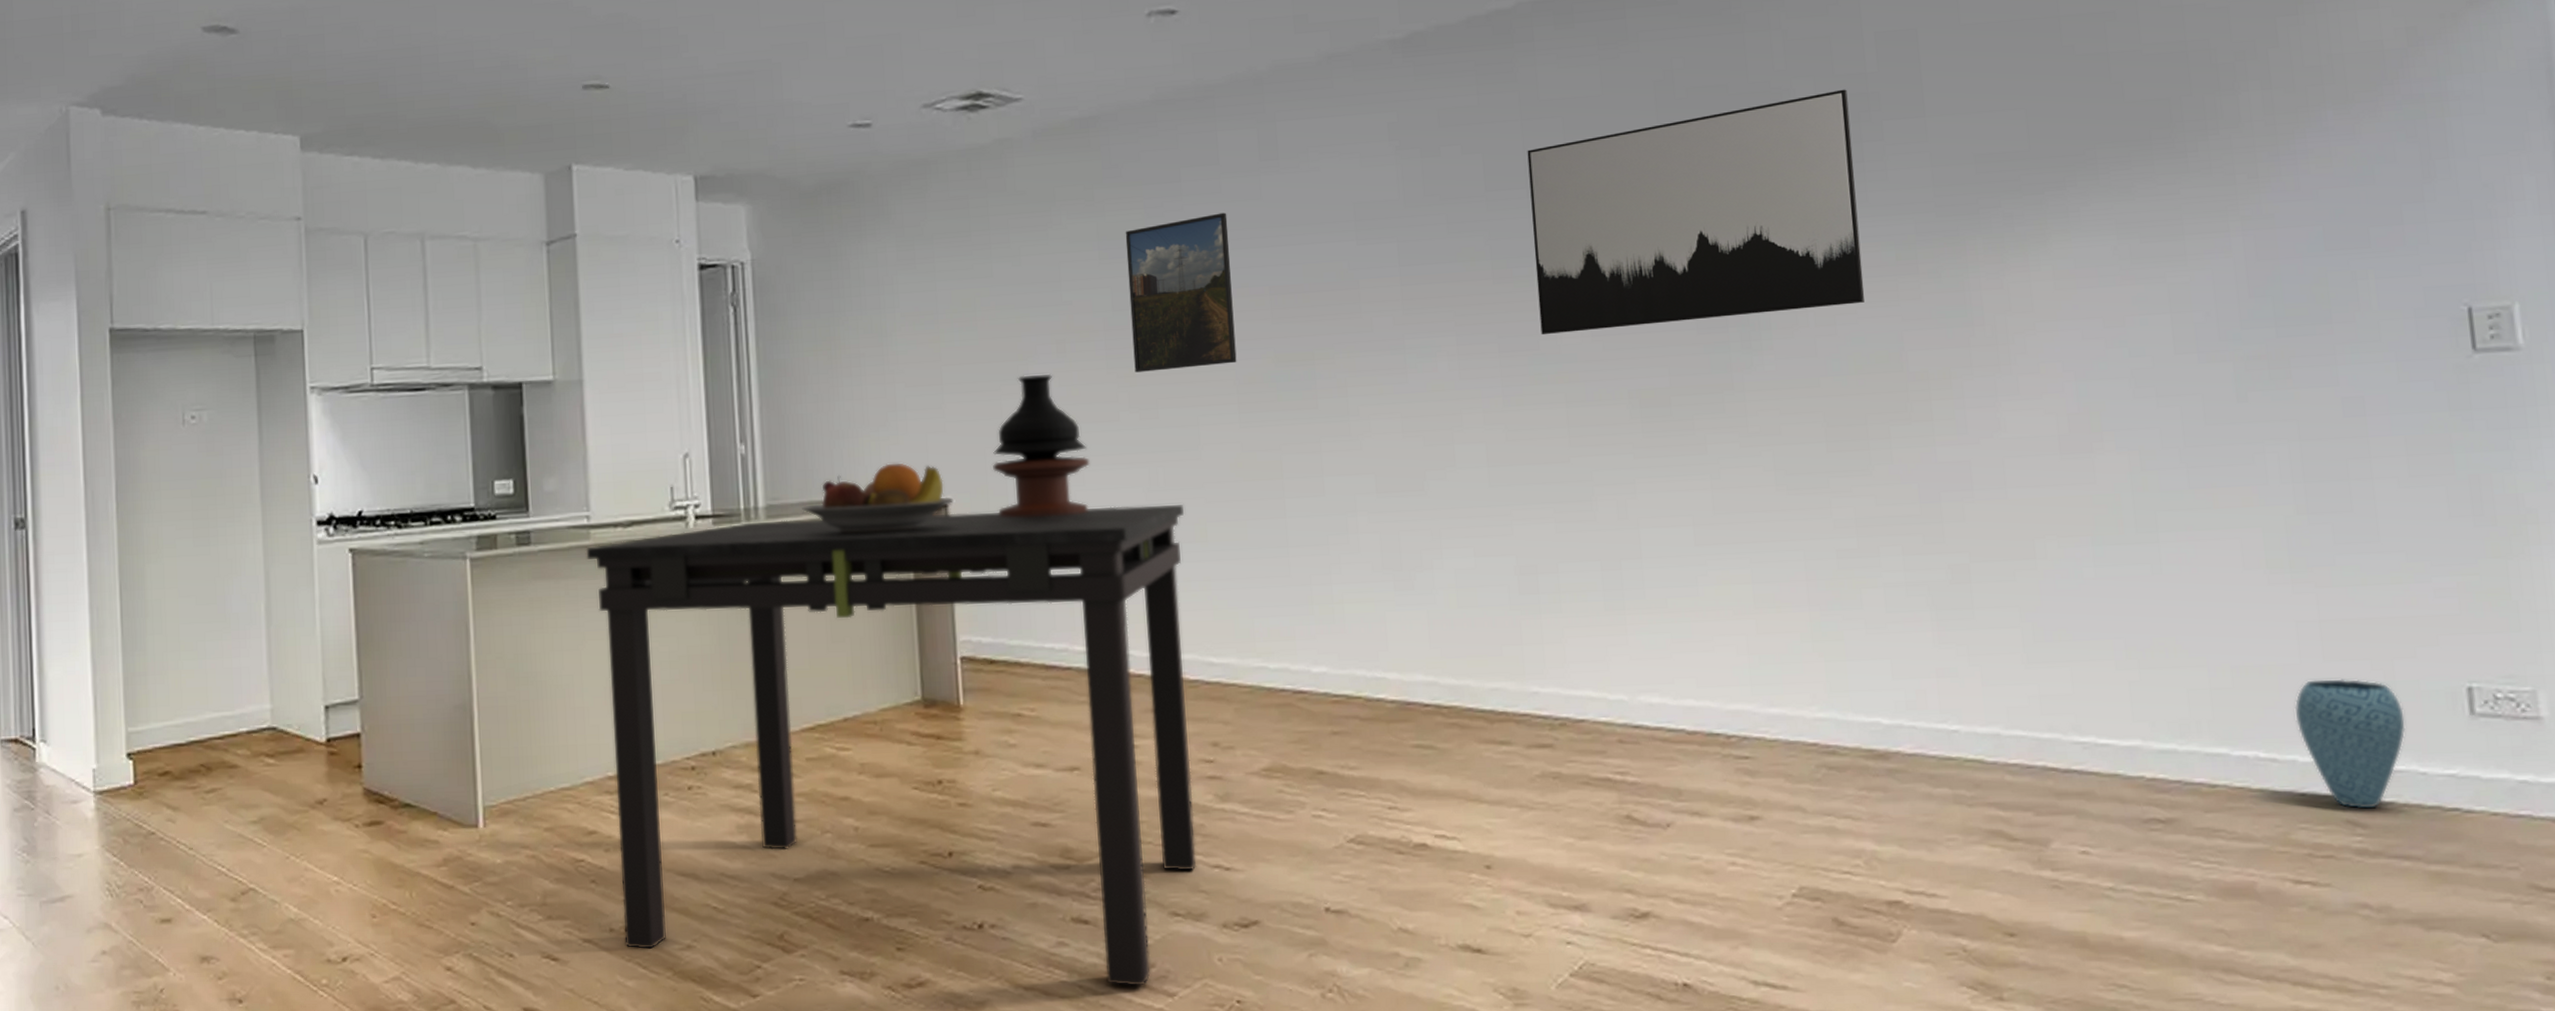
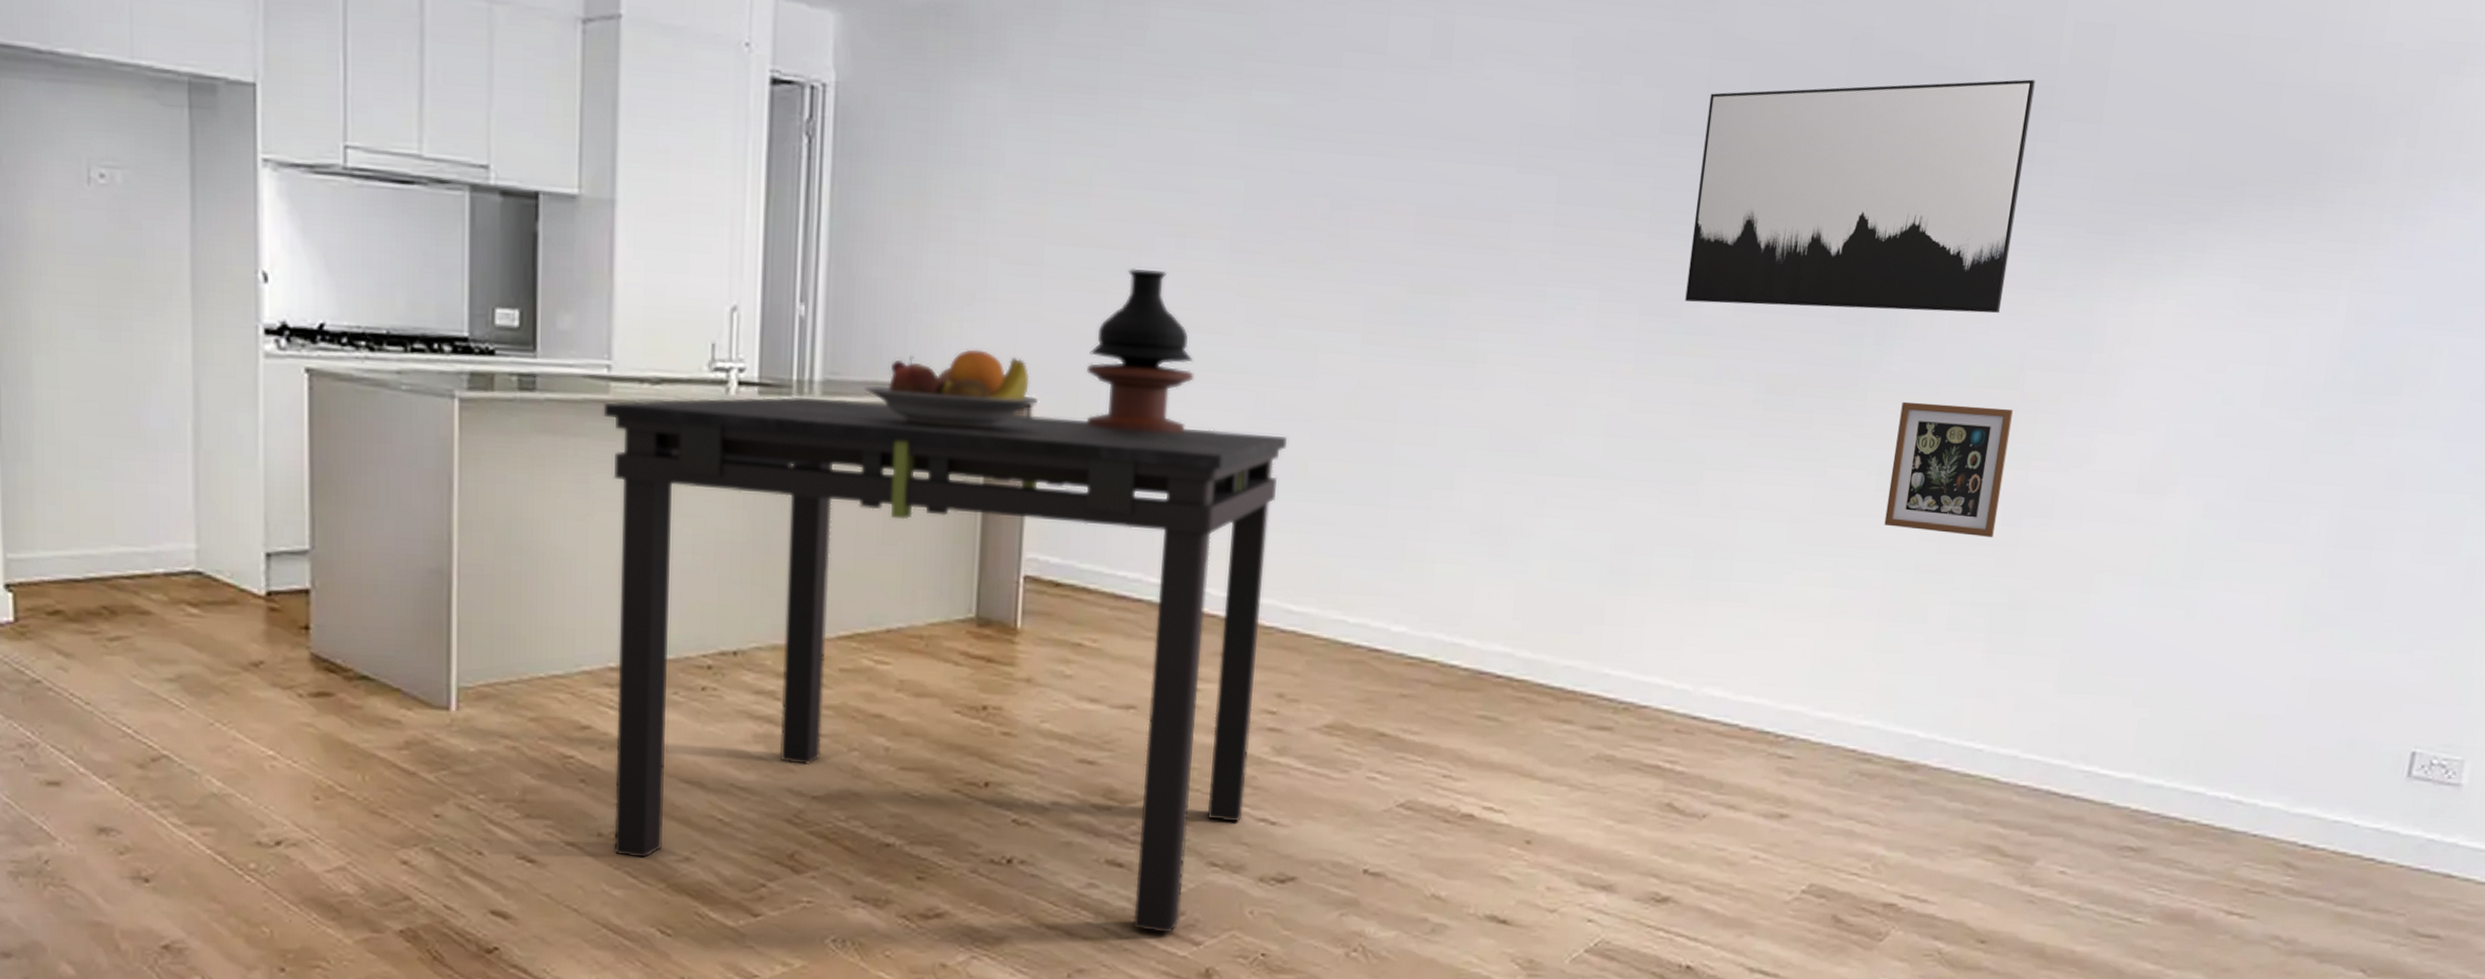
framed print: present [1125,212,1237,372] -> none [1258,111,1386,287]
picture frame: none [1783,390,1914,518] -> present [1884,401,2013,537]
vase: present [2294,679,2406,809] -> none [2267,733,2357,853]

